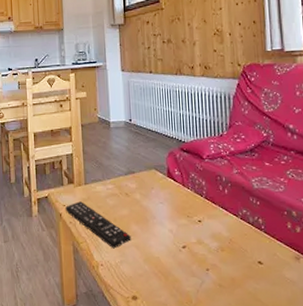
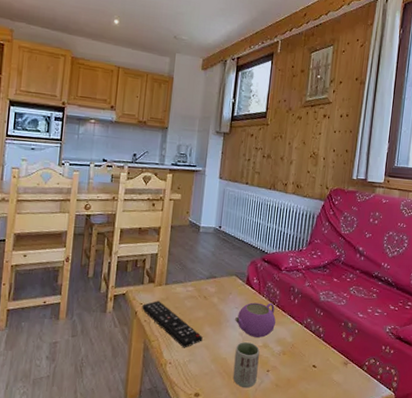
teapot: none [162,194,208,233] -> present [235,302,276,338]
cup: none [167,238,197,290] -> present [232,341,260,388]

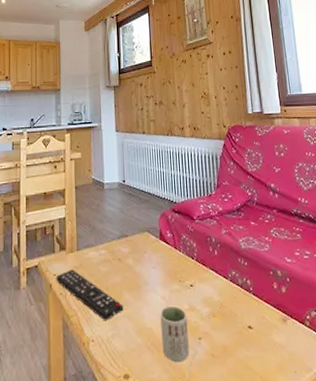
teapot: present [235,302,276,338] -> none [154,257,199,300]

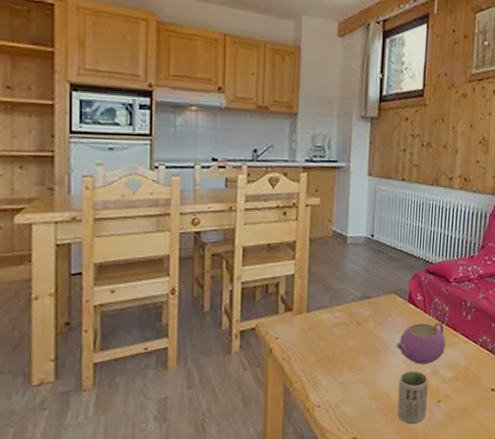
remote control: present [56,269,124,321] -> none [278,333,358,387]
teapot: none [154,257,199,300] -> present [397,321,447,364]

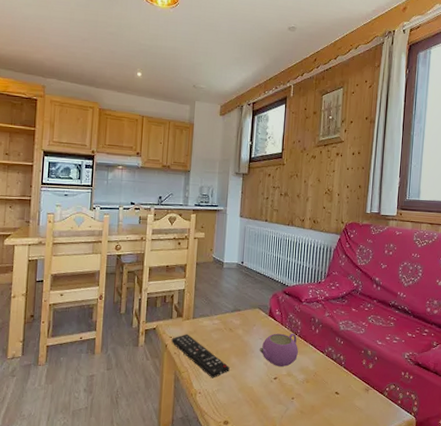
remote control: none [278,333,358,387] -> present [172,334,230,378]
cup: present [397,370,428,425] -> none [259,370,284,416]

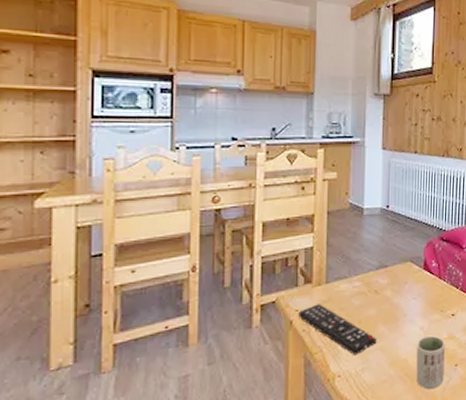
cup: none [259,370,284,416] -> present [416,335,445,390]
teapot: present [260,333,299,367] -> none [414,286,462,330]

